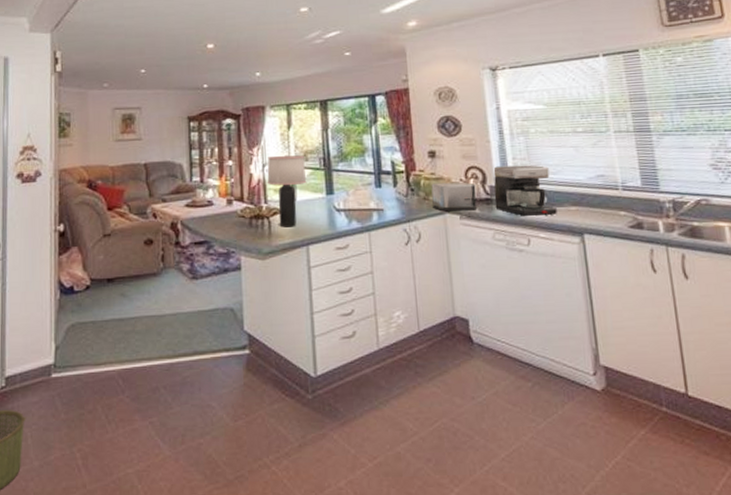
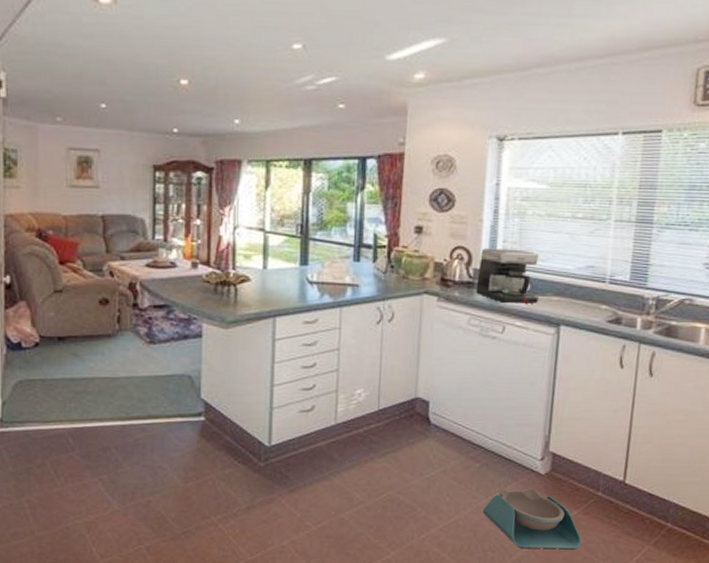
table lamp: present [266,155,307,227] -> none [236,217,281,297]
toaster: present [431,181,477,212] -> none [411,261,460,293]
pet bowl: none [543,407,658,477] -> present [482,488,582,549]

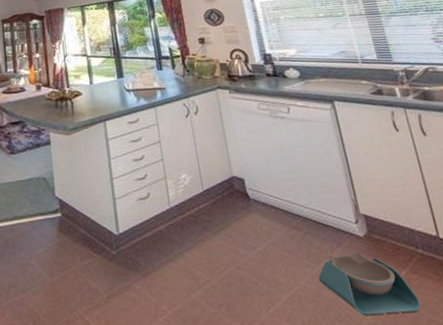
coffee maker: present [476,248,539,303] -> none [253,46,310,89]

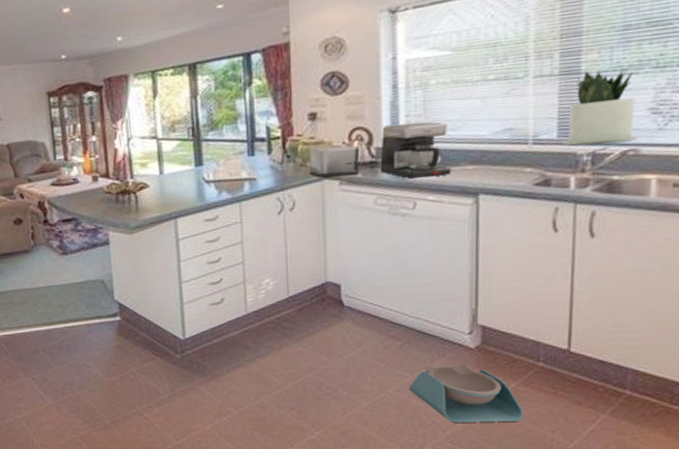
toaster: none [203,62,243,88] -> present [310,144,360,178]
coffee maker: none [253,46,310,89] -> present [380,121,451,179]
planter: none [378,10,433,65] -> present [563,66,640,146]

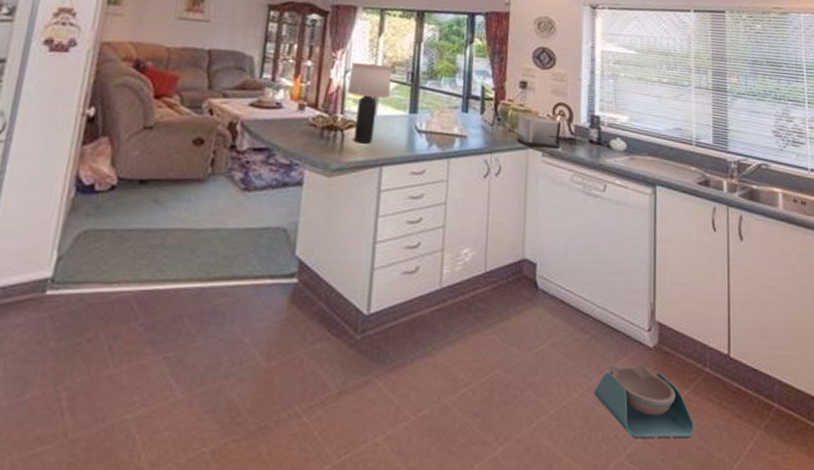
table lamp: none [132,126,175,202] -> present [346,62,392,144]
coffee maker: present [380,121,451,179] -> none [577,106,635,163]
planter: present [563,66,640,146] -> none [717,91,769,157]

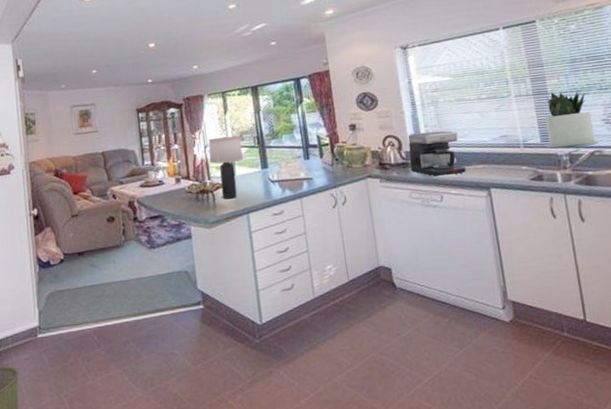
toaster: present [517,115,562,149] -> none [353,149,395,177]
coffee maker: none [577,106,635,163] -> present [408,130,466,176]
pet bowl: present [594,364,695,437] -> none [460,336,561,394]
planter: none [717,91,769,157] -> present [545,89,601,149]

